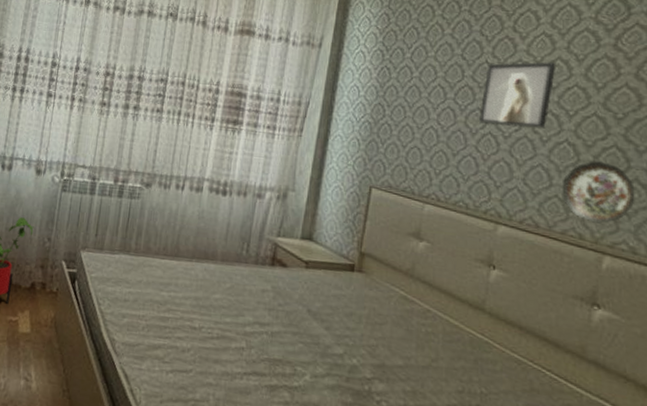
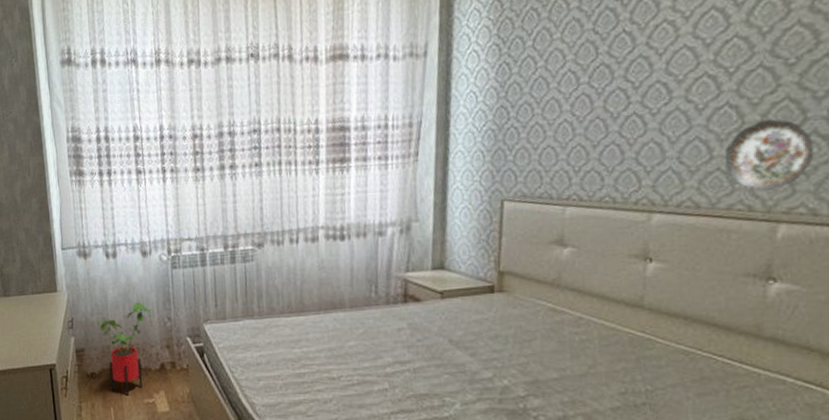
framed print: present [478,62,556,129] -> none [619,13,711,104]

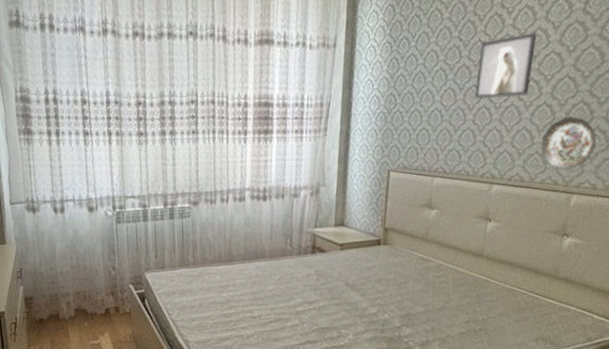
house plant: present [96,302,152,396] -> none [44,253,98,338]
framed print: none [619,13,711,104] -> present [474,32,537,98]

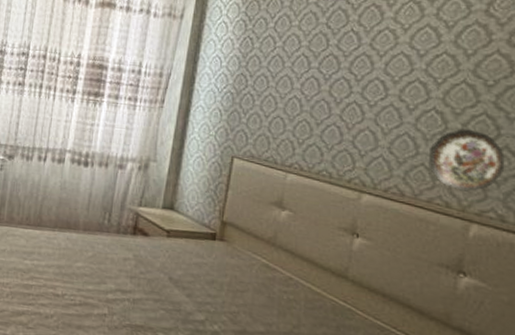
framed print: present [474,32,537,98] -> none [343,29,425,97]

